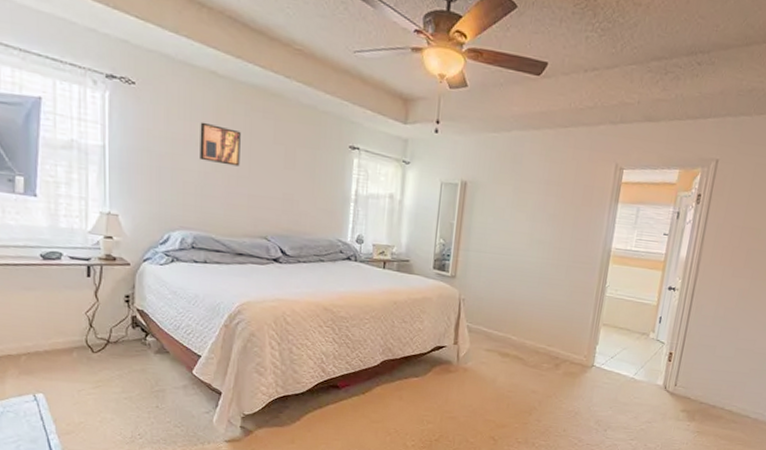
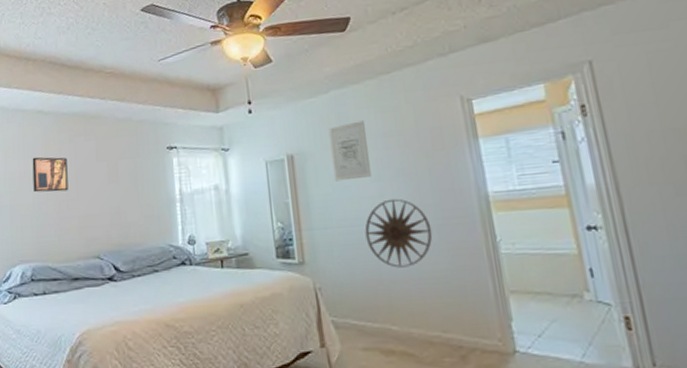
wall art: none [497,164,534,216] -> present [328,120,372,182]
wall art: none [510,238,563,295] -> present [365,198,433,268]

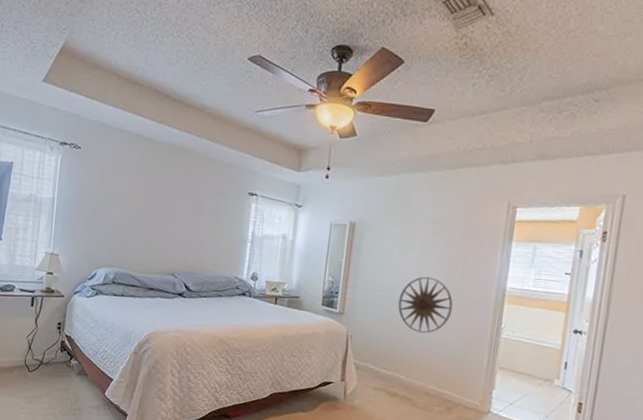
wall art: present [32,157,69,193] -> none [124,176,158,213]
wall art: present [328,120,372,182] -> none [385,205,422,255]

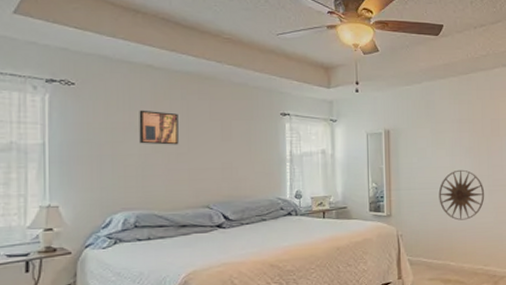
wall art: none [124,176,158,213] -> present [139,110,179,145]

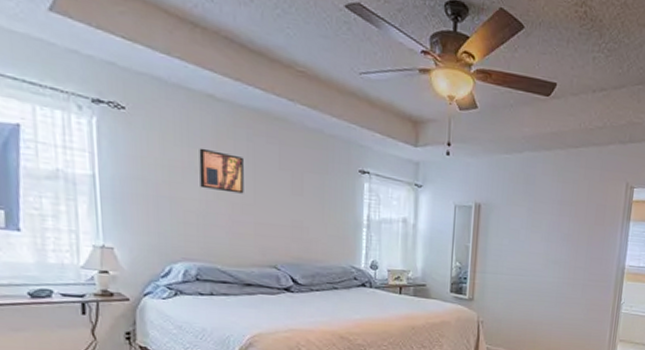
wall art: present [438,169,485,221] -> none [527,258,579,314]

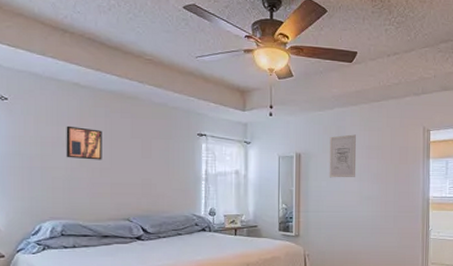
wall art: none [512,185,547,237] -> present [329,134,356,178]

